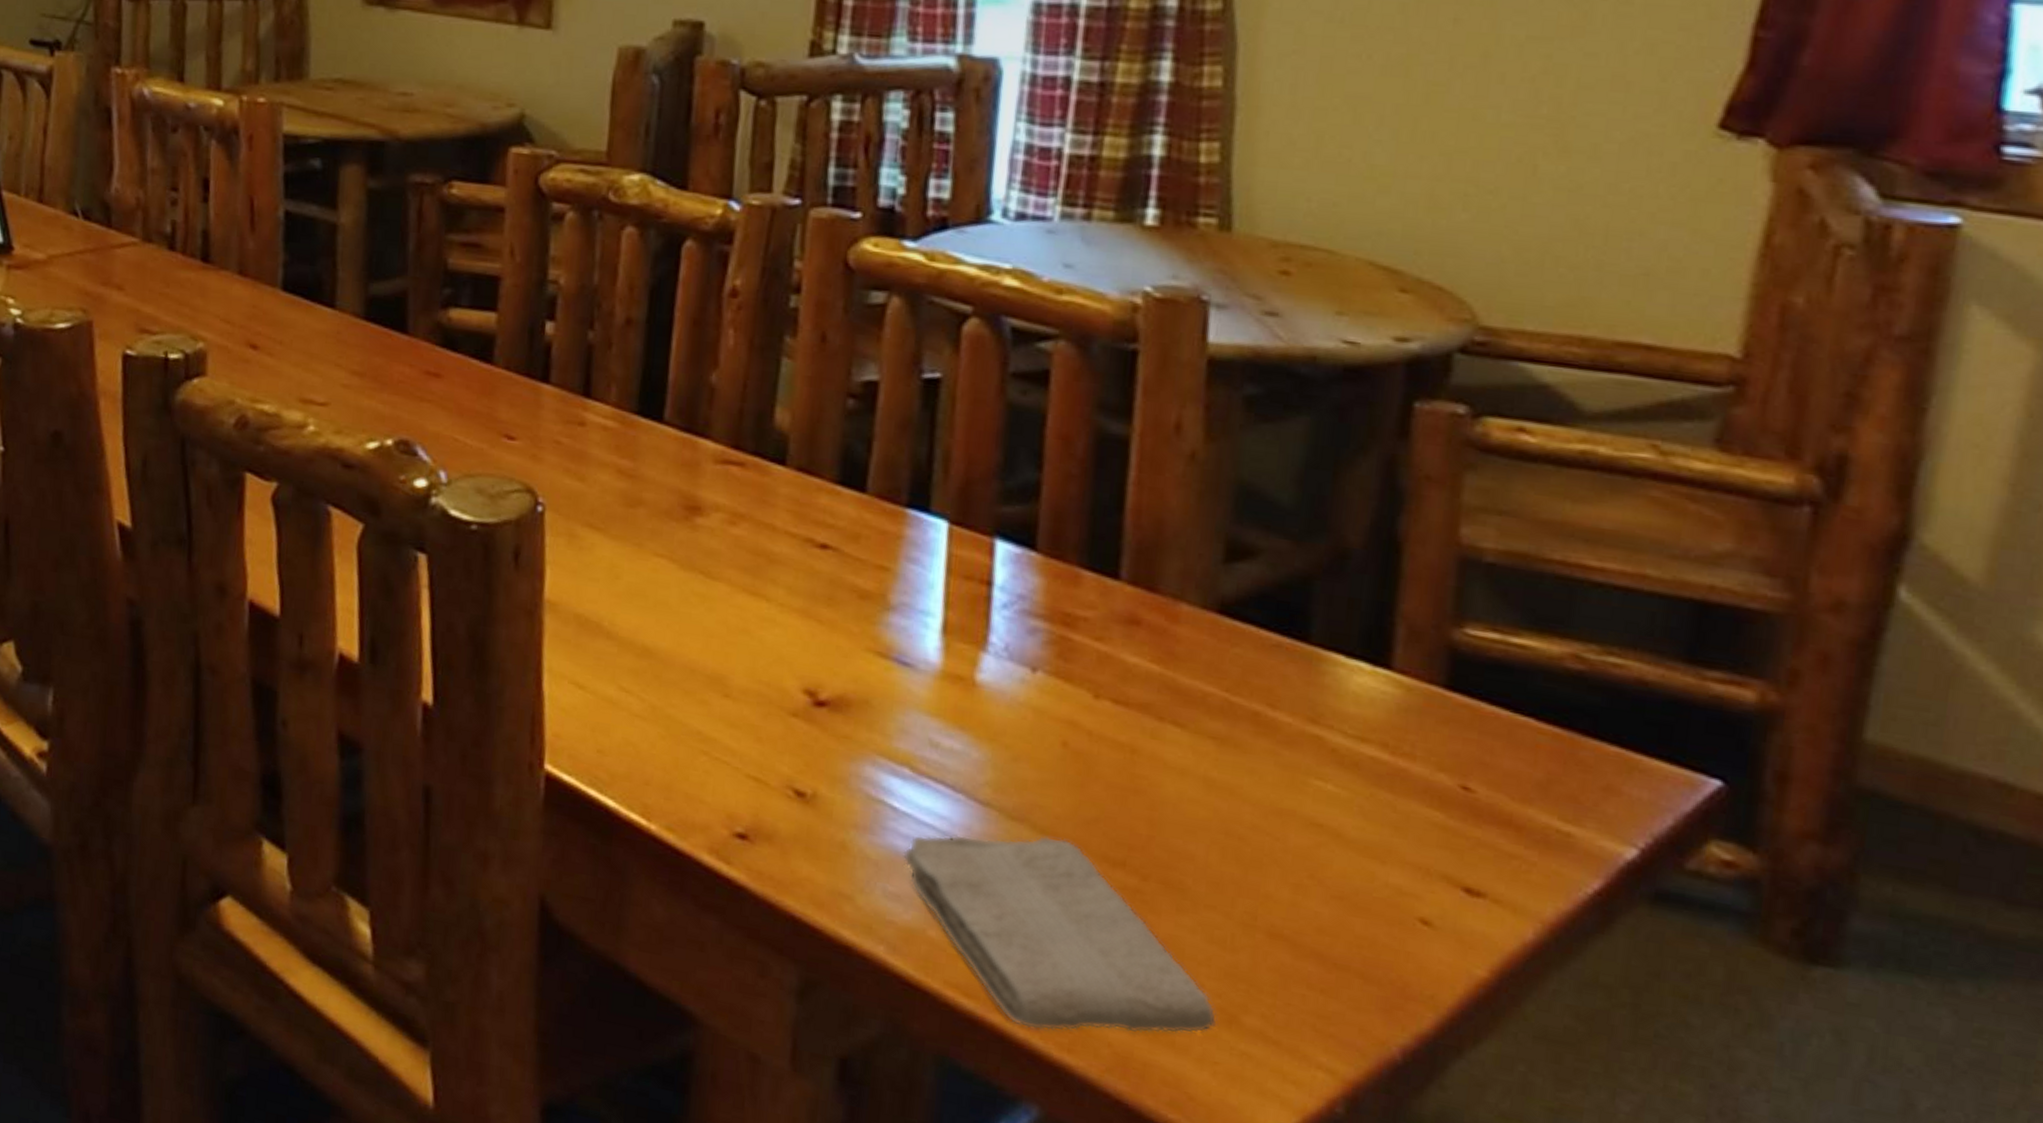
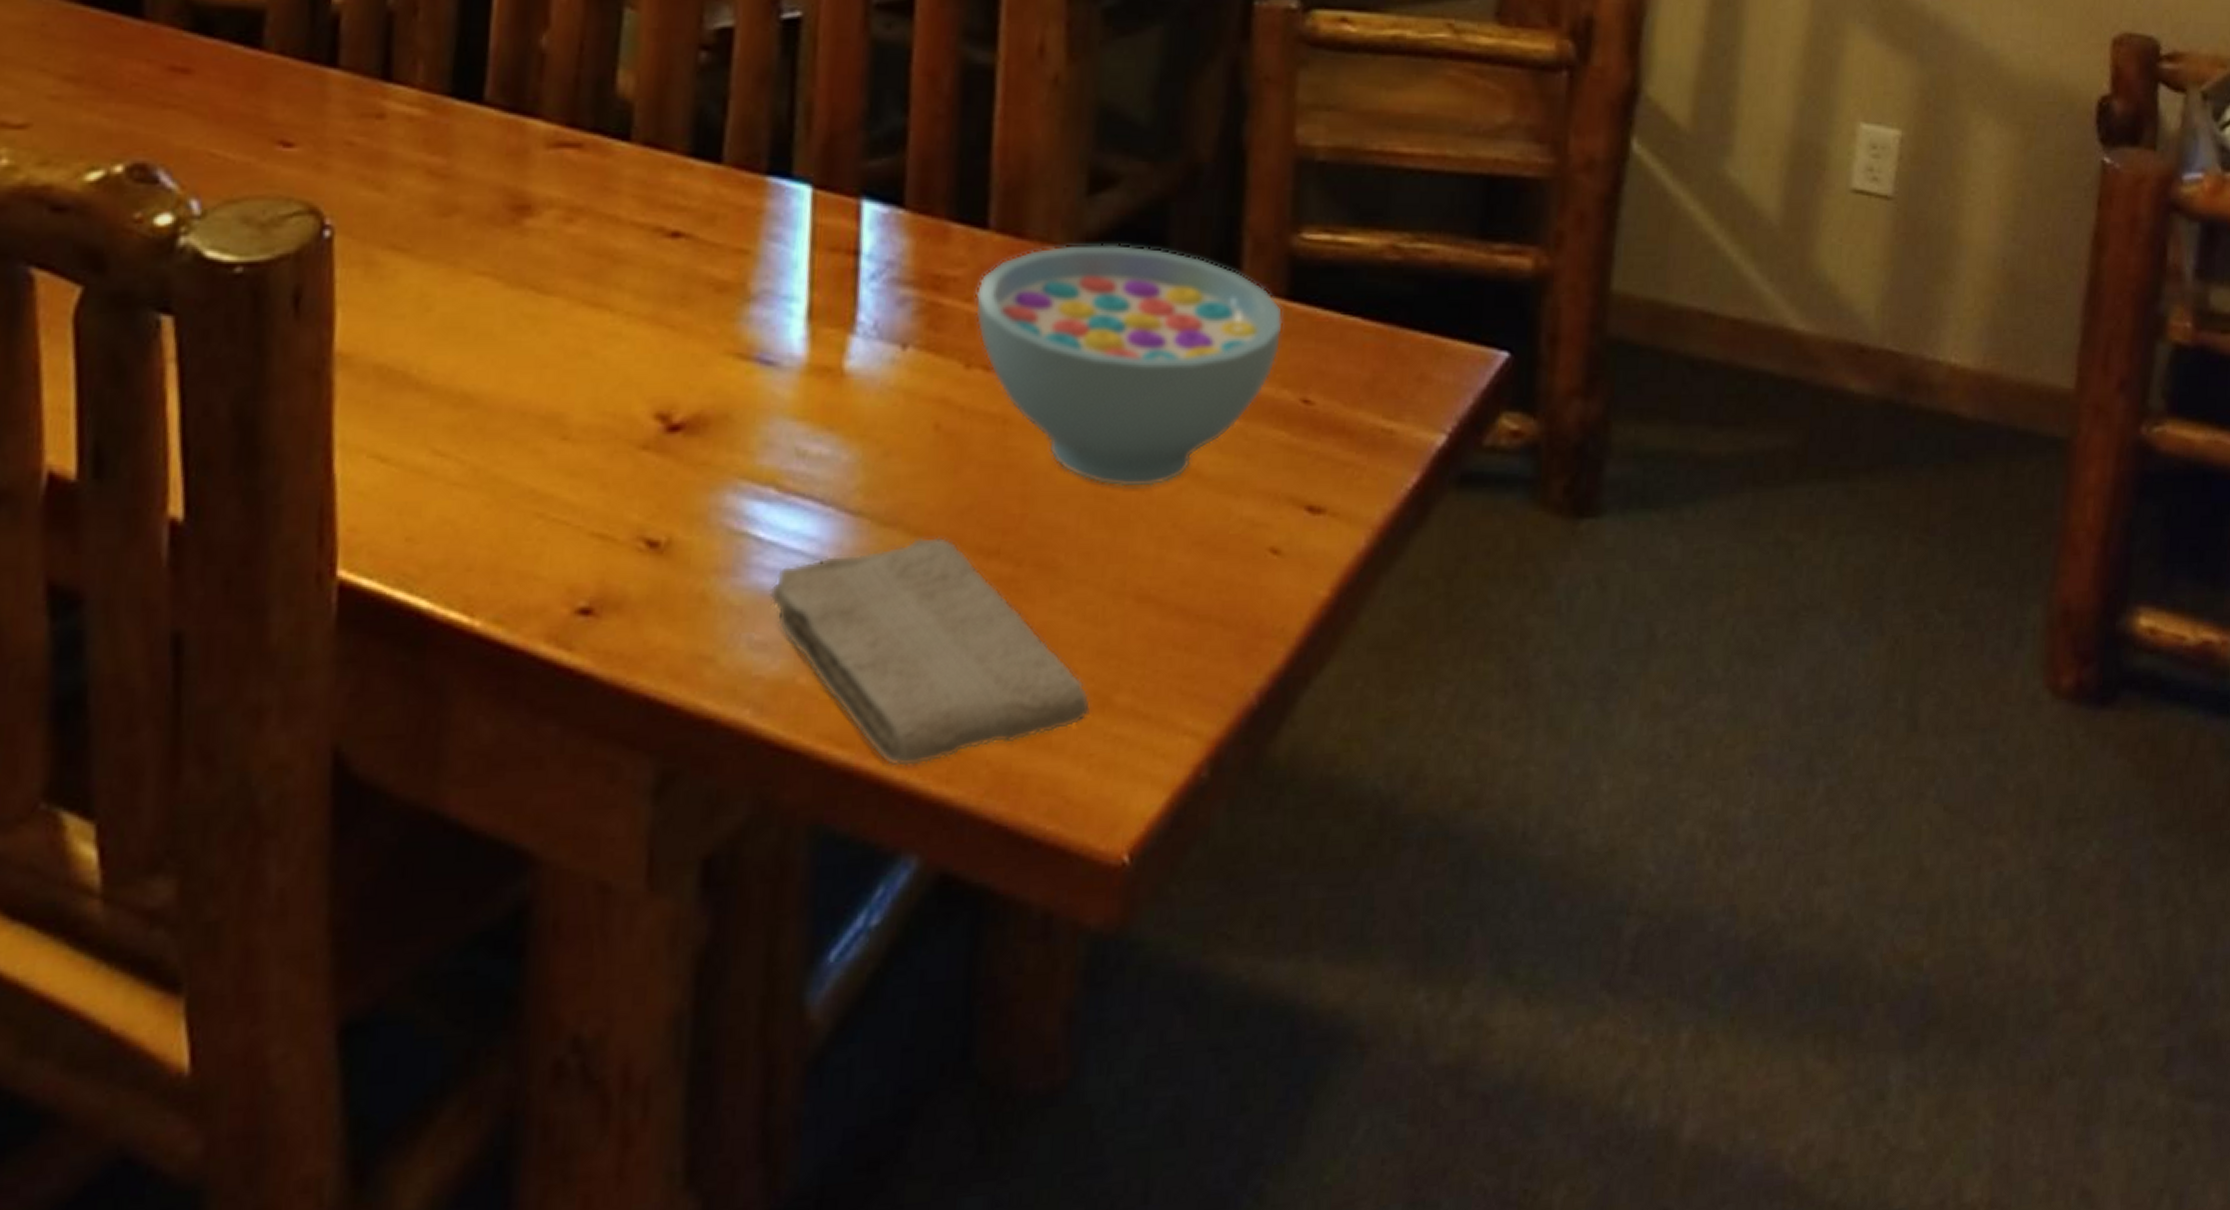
bowl: none [1104,603,1441,837] -> present [974,243,1283,488]

